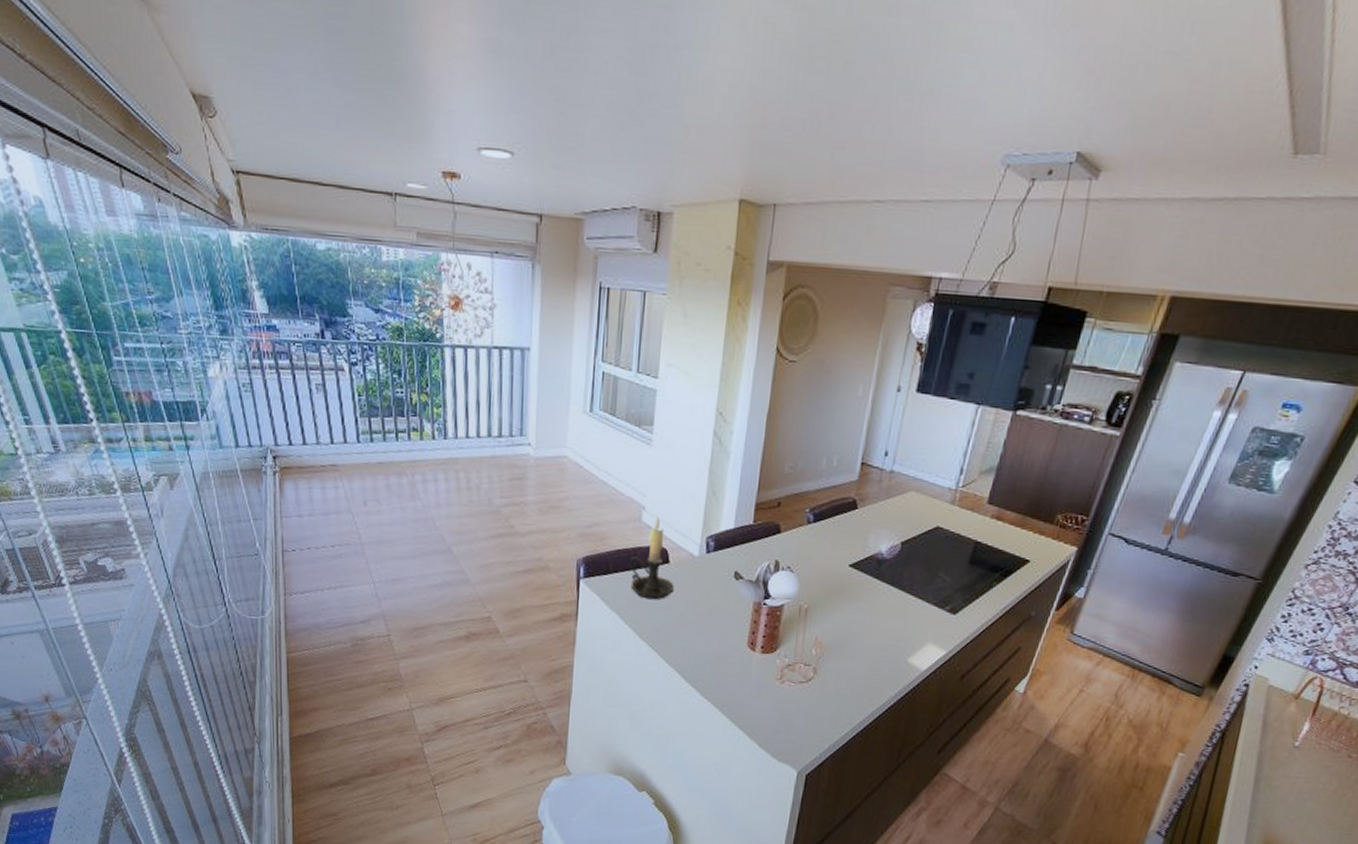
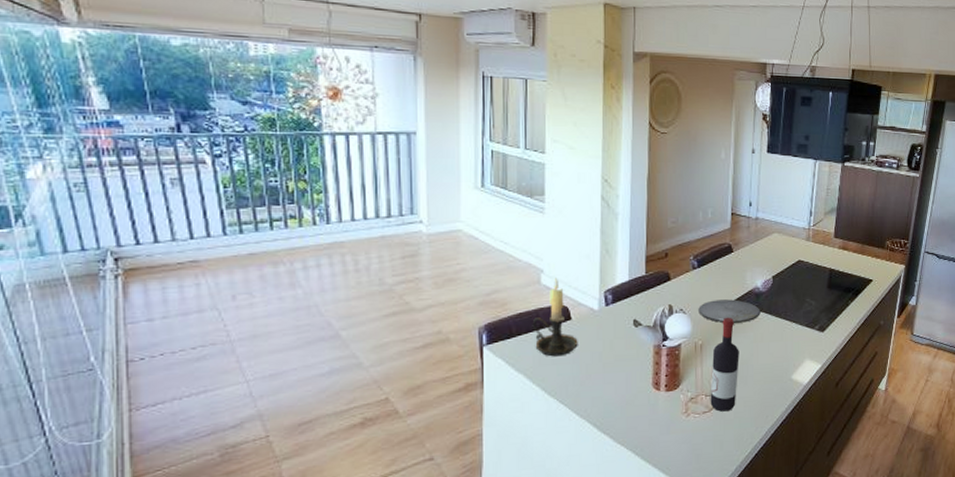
plate: none [808,561,881,591] -> present [698,299,761,323]
wine bottle: none [808,582,850,685] -> present [710,317,739,412]

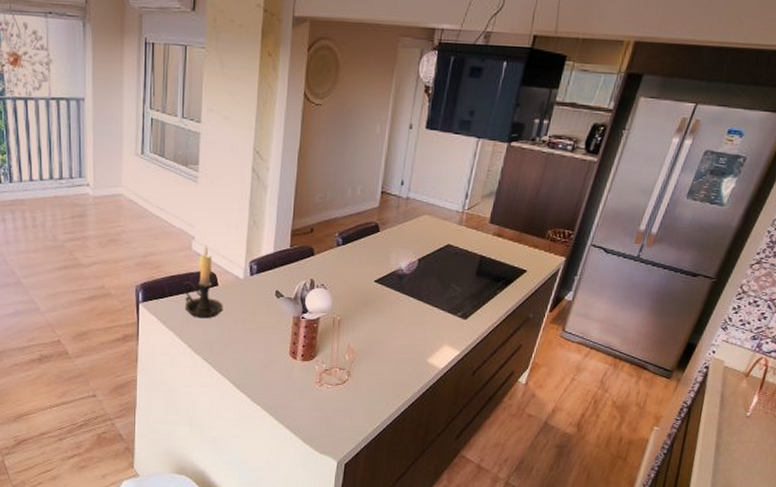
plate: present [698,299,761,323] -> none [339,278,402,303]
wine bottle: present [710,317,739,412] -> none [343,296,377,386]

